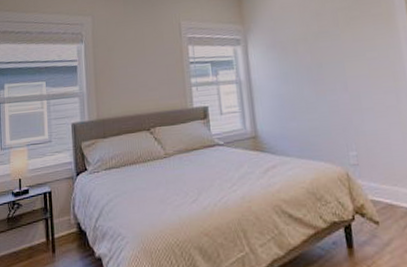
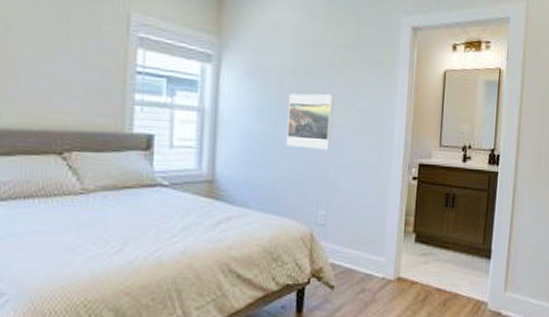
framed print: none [305,51,349,100] -> present [286,93,334,150]

